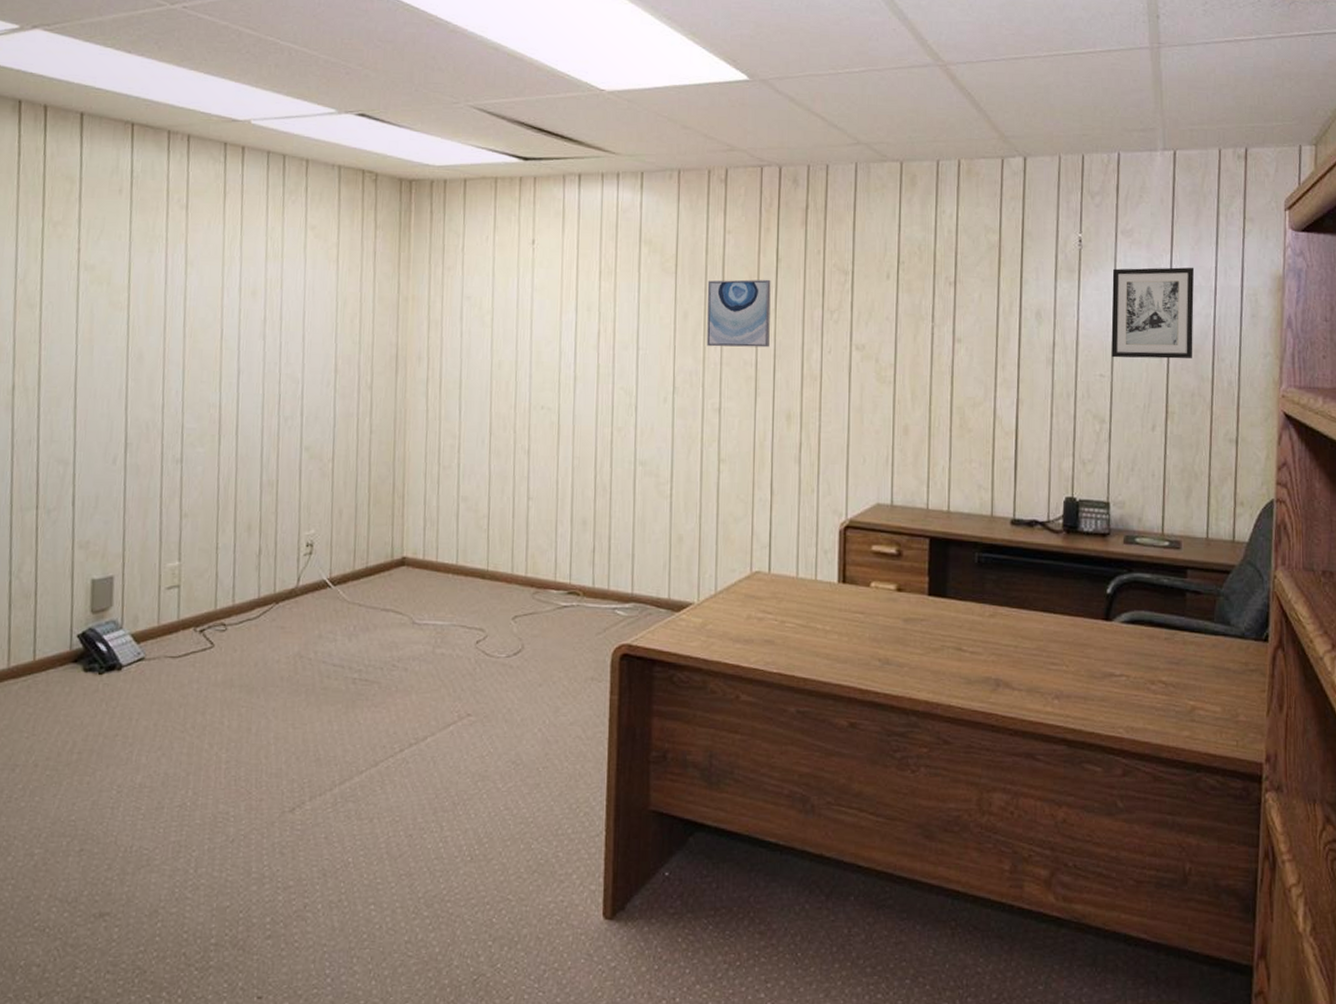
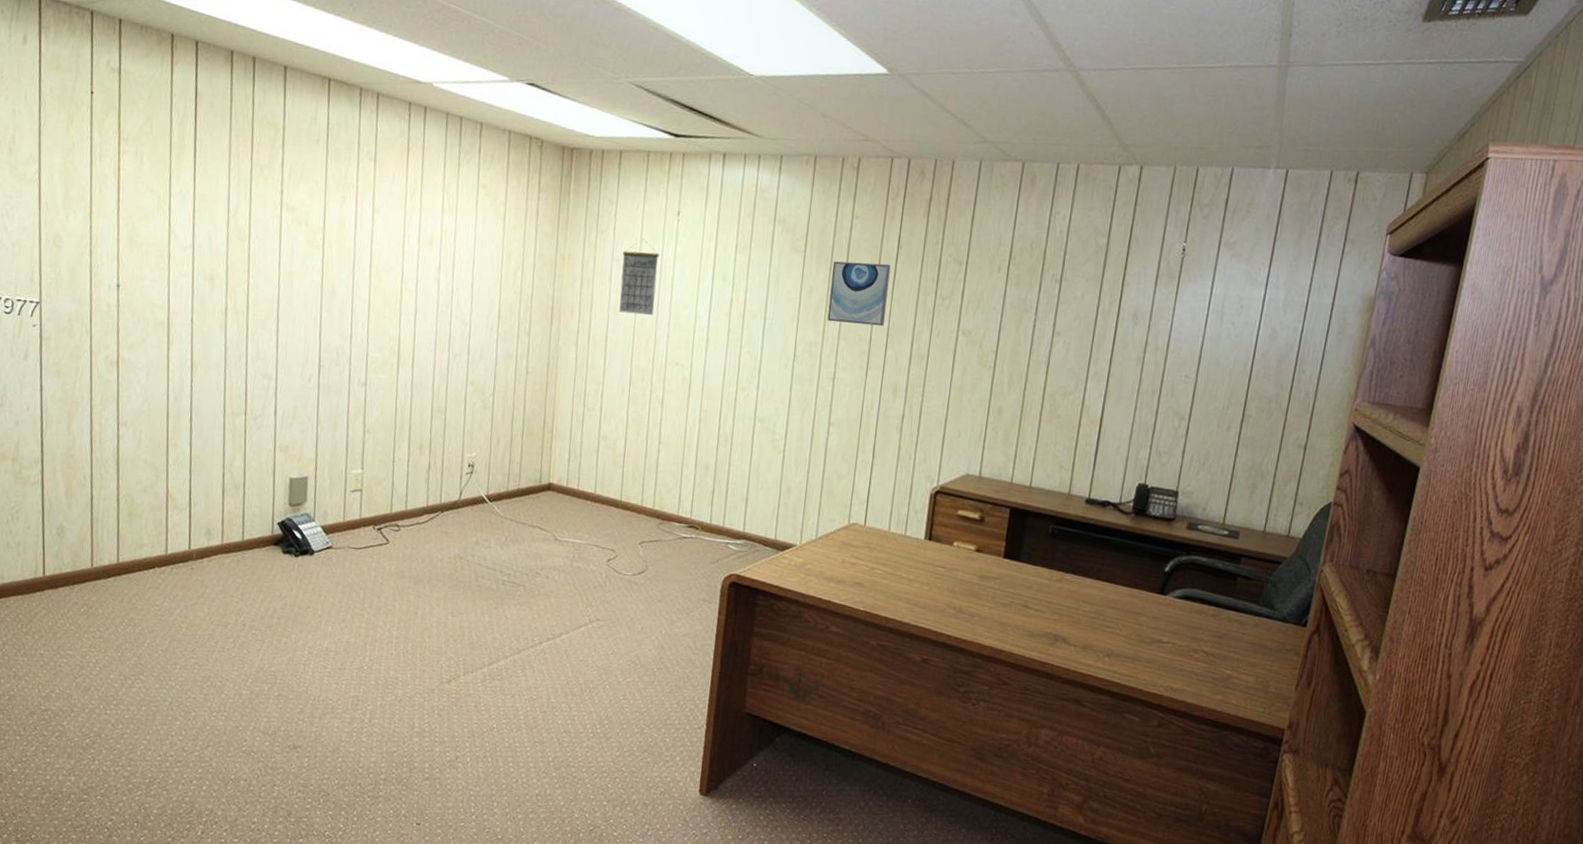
calendar: none [473,272,515,356] -> present [619,238,659,316]
wall art: present [1111,267,1195,359] -> none [1198,278,1290,368]

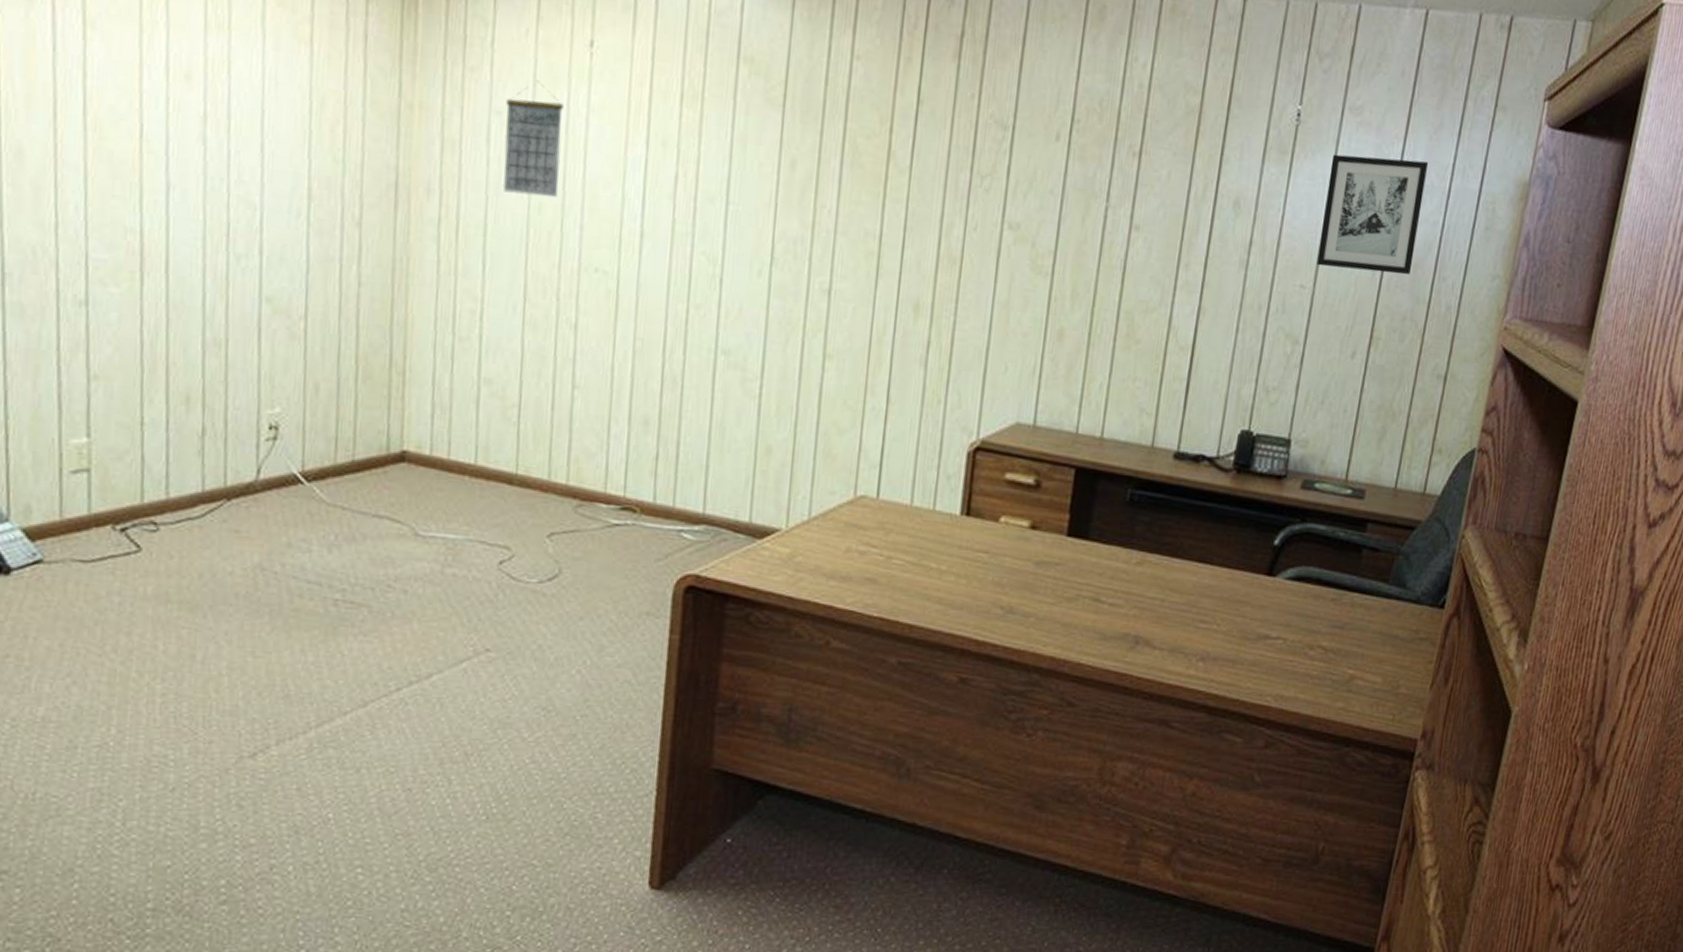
wall art: present [827,261,891,327] -> none [818,120,908,216]
wall art: none [1198,278,1290,368] -> present [1316,154,1429,275]

